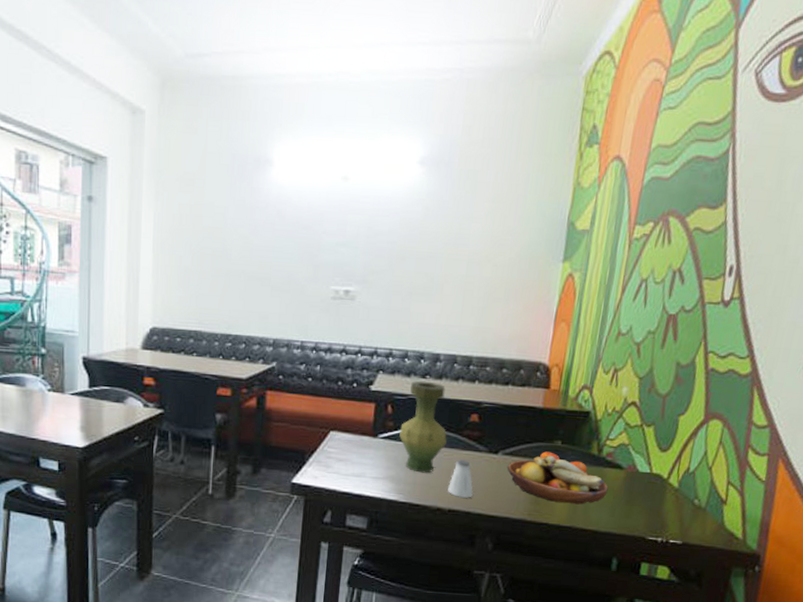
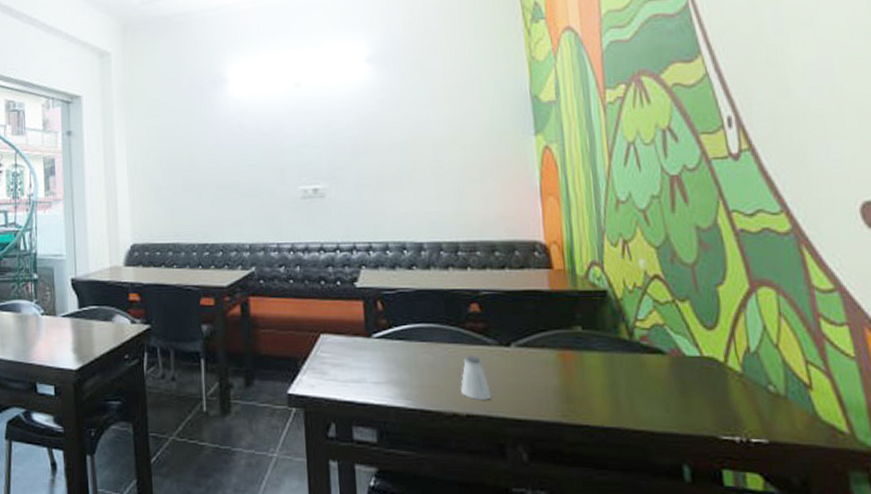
vase: present [399,381,447,473] -> none [394,273,449,374]
fruit bowl: present [507,451,609,505] -> none [524,340,654,400]

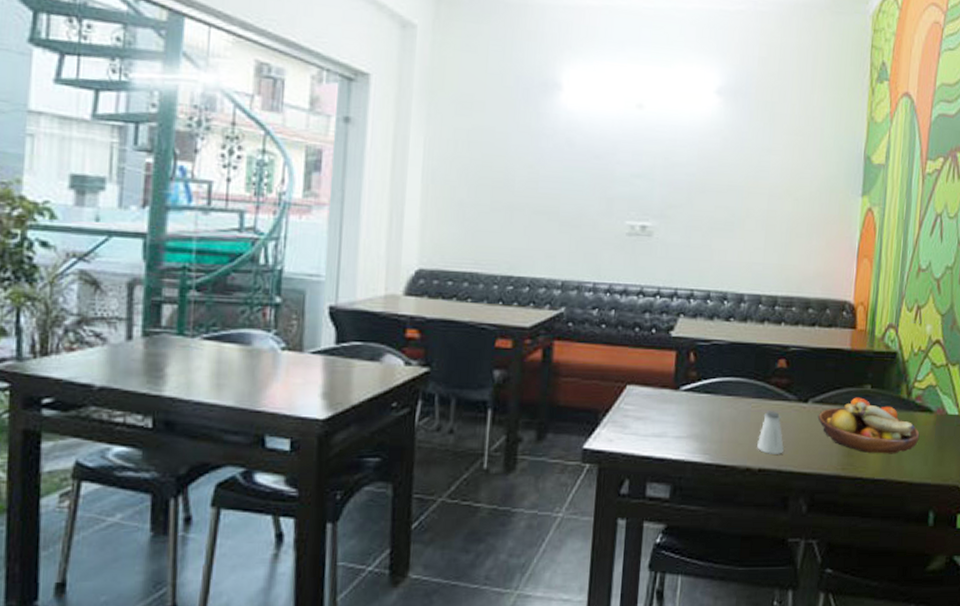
fruit bowl: none [524,340,654,400] -> present [817,397,920,454]

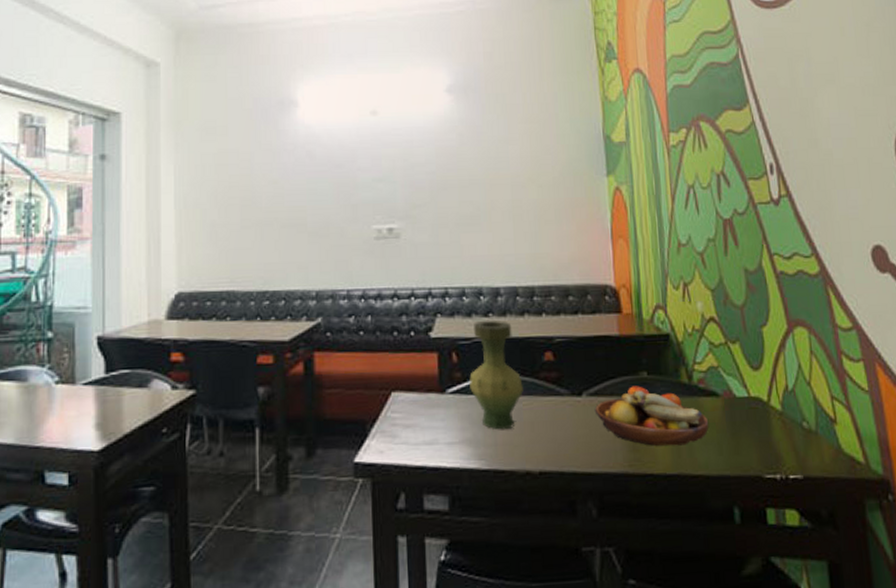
vase: none [703,325,754,429] -> present [469,320,523,430]
saltshaker: present [757,411,784,454] -> none [534,407,563,455]

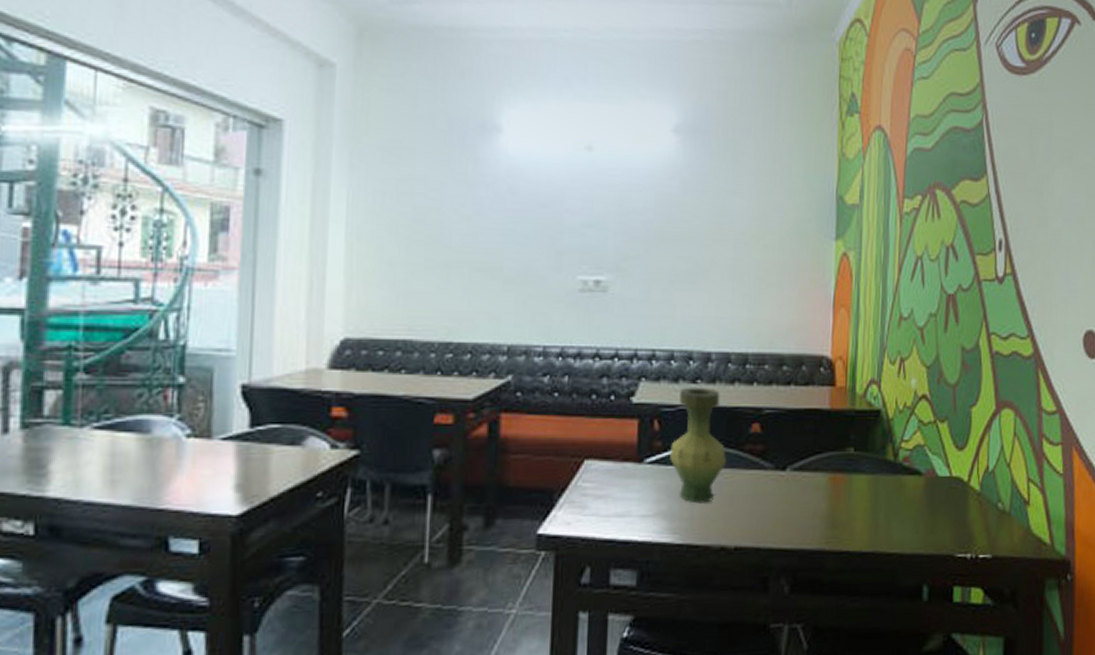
fruit bowl: present [594,386,709,446] -> none [797,462,909,524]

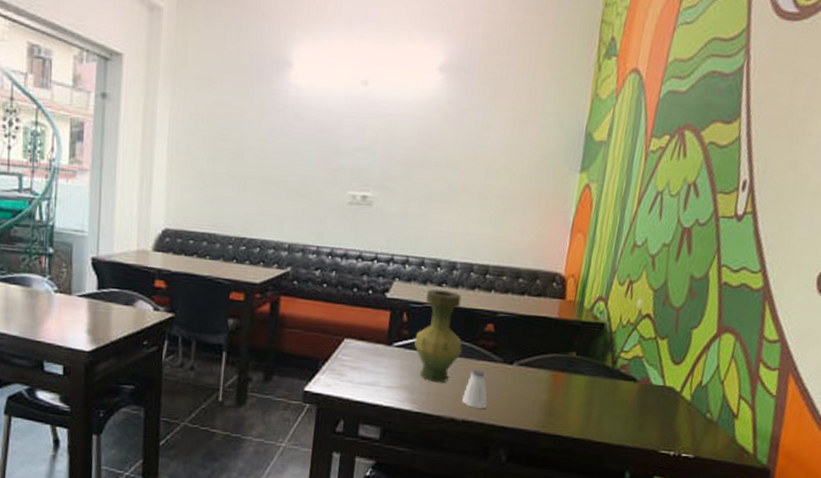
saltshaker: none [732,481,761,530] -> present [462,369,488,409]

